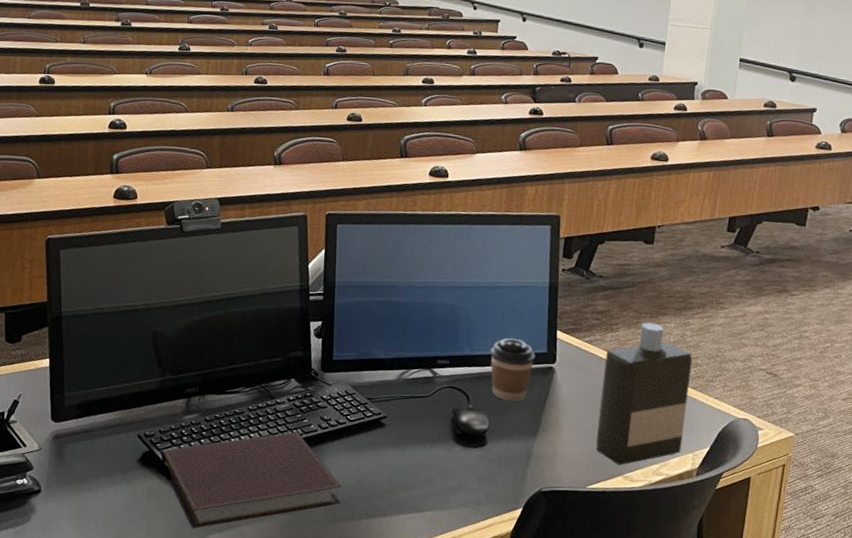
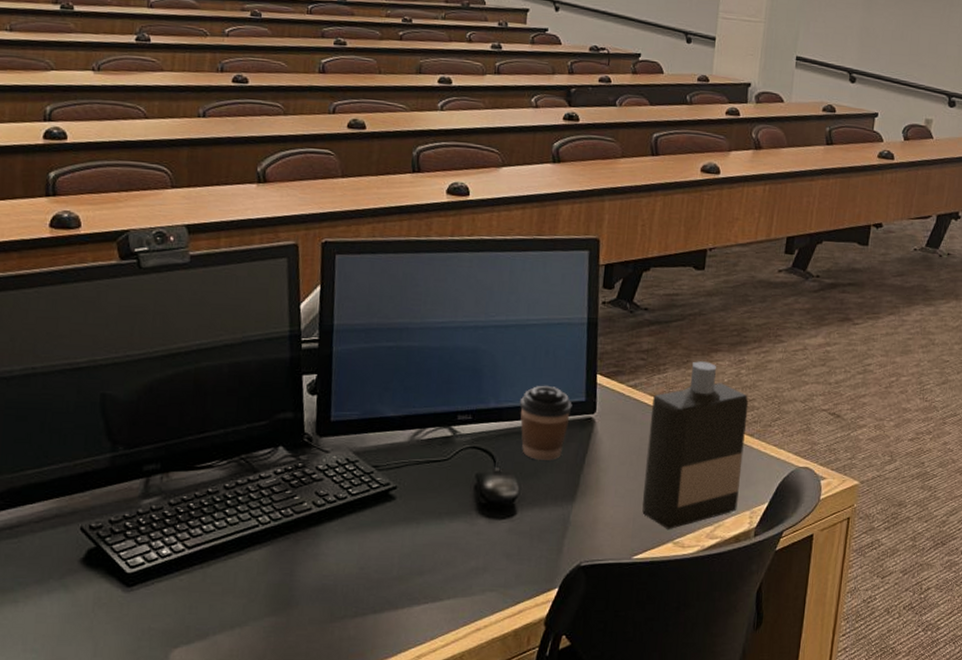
notebook: present [160,431,342,529] -> none [111,512,342,643]

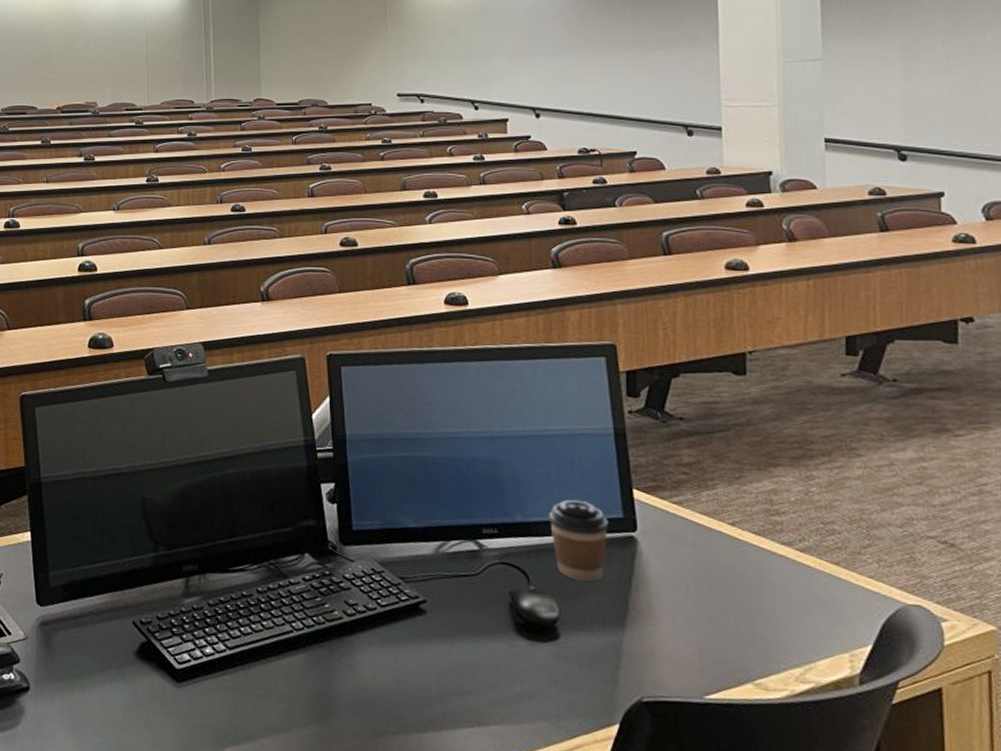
bottle: present [642,361,749,530] -> none [703,476,831,669]

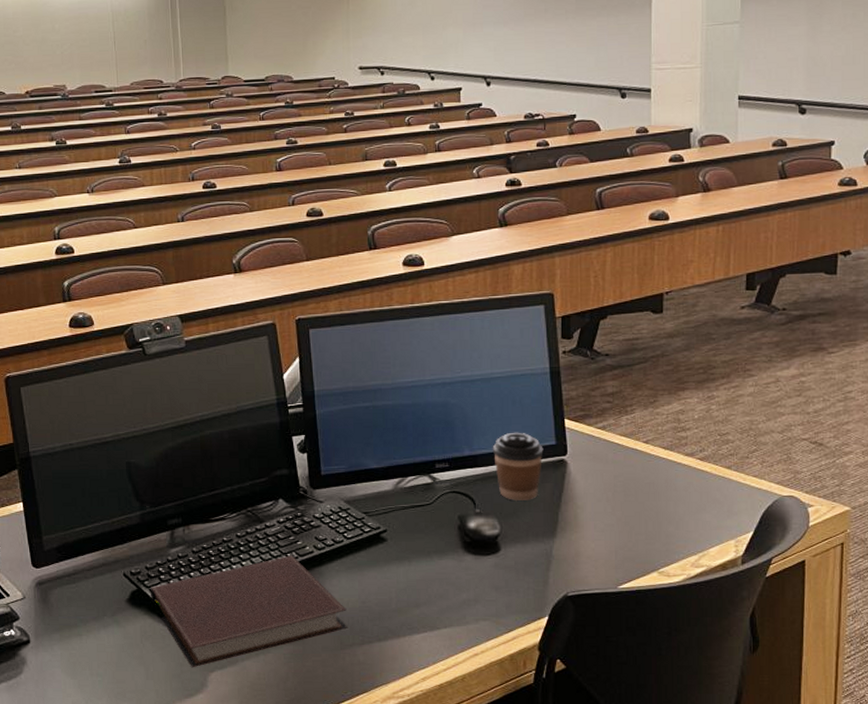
notebook: none [160,619,382,740] -> present [149,555,348,668]

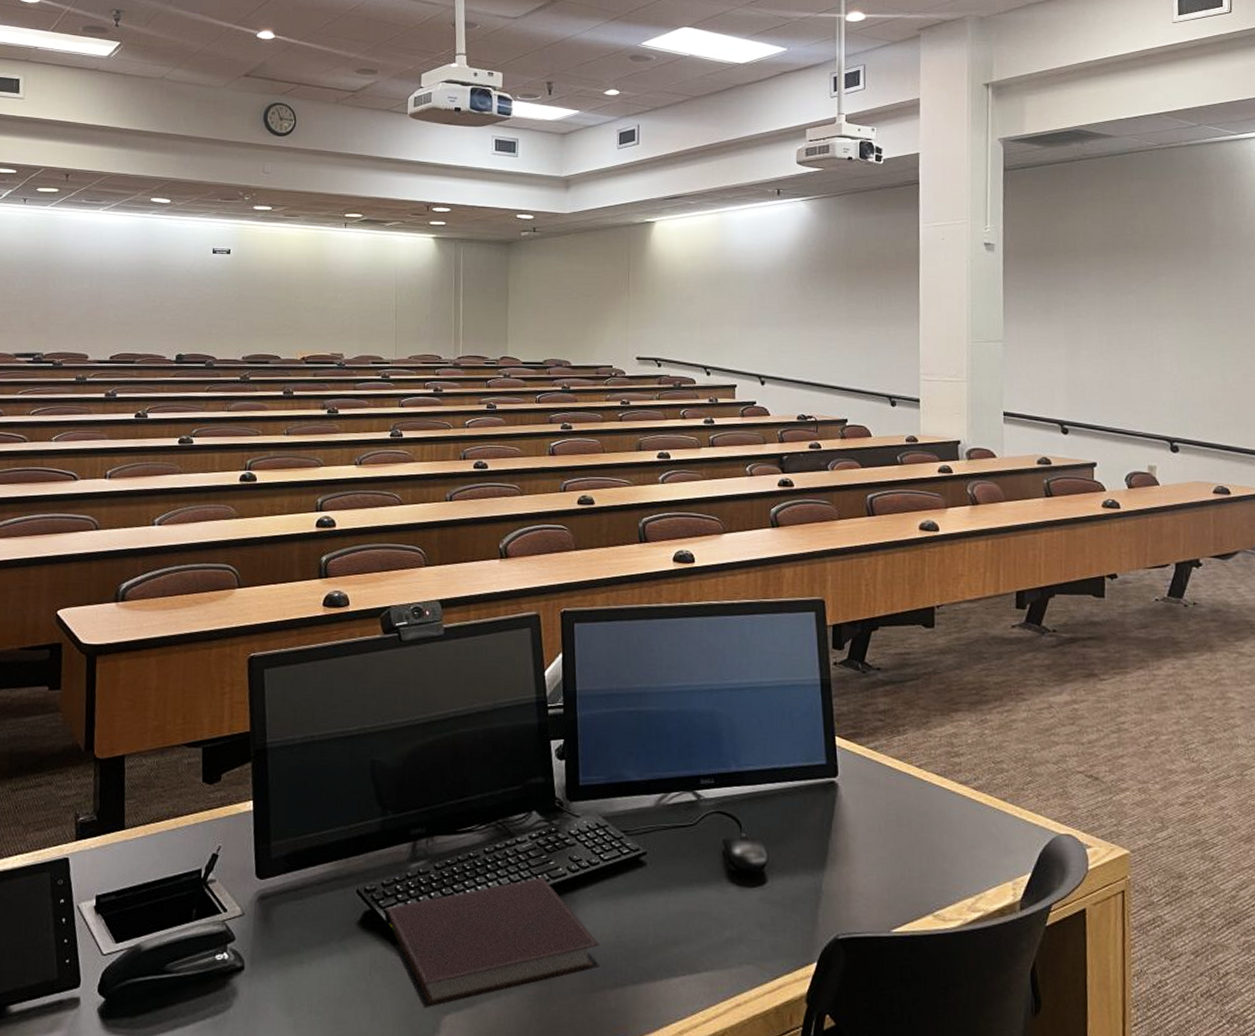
coffee cup: present [492,432,544,500] -> none [760,748,813,826]

